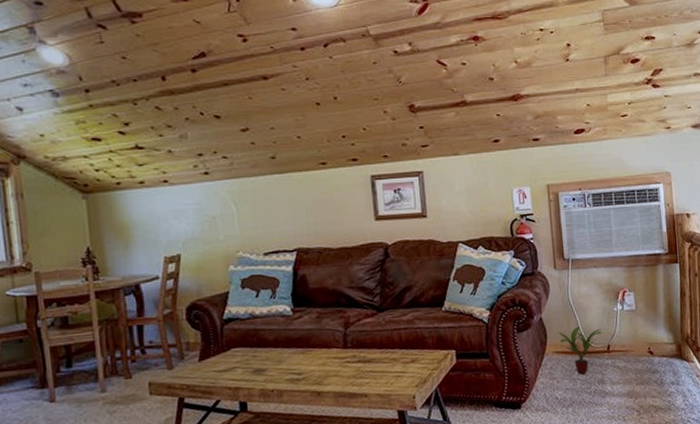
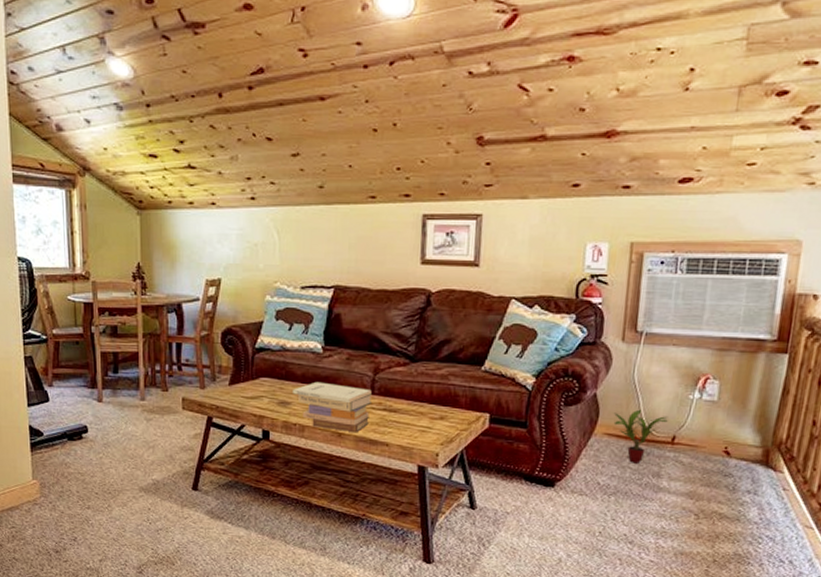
books: none [265,343,346,390] -> present [292,381,373,433]

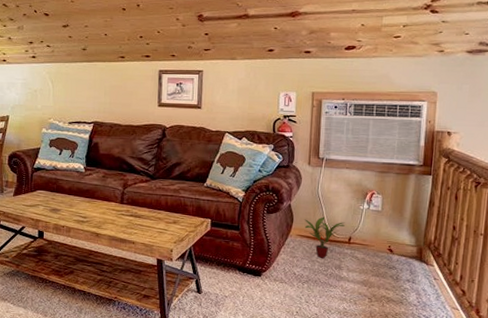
books: present [292,381,373,433] -> none [61,194,123,234]

